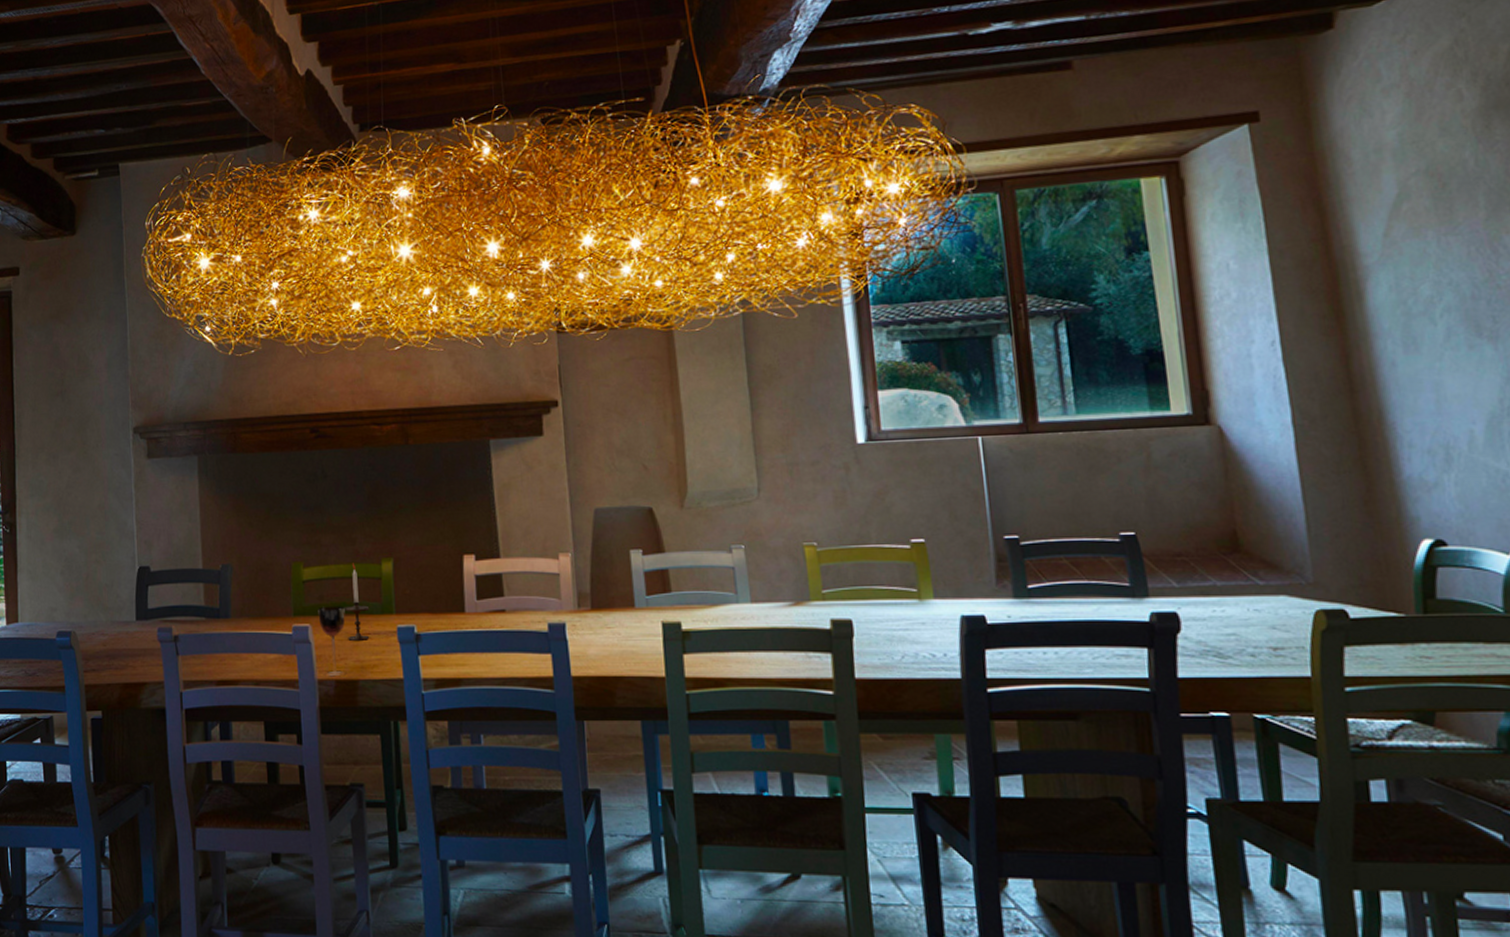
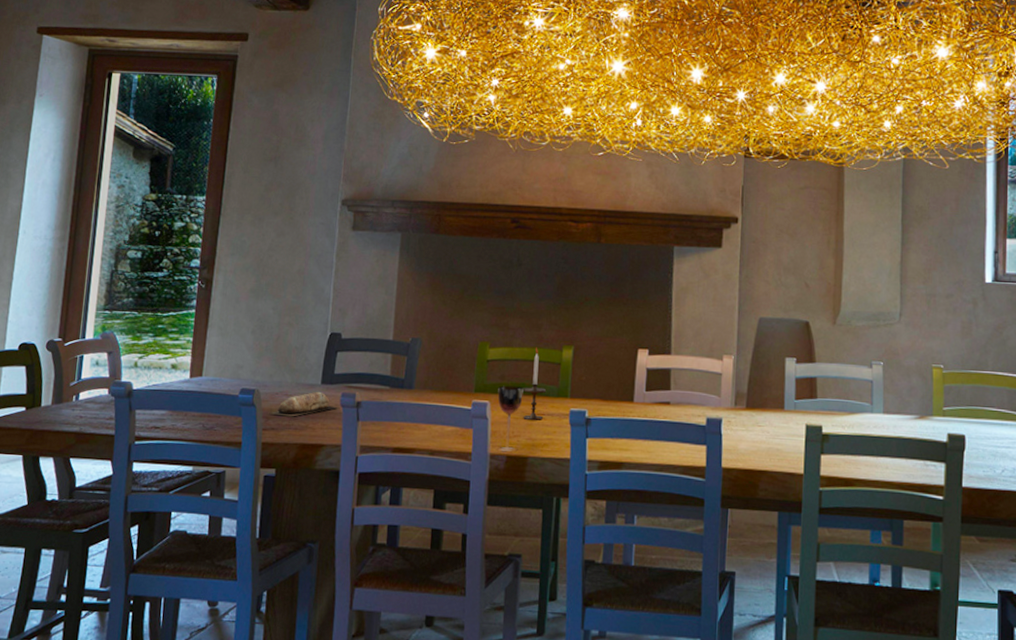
bread loaf: none [88,628,156,657] -> present [269,391,338,417]

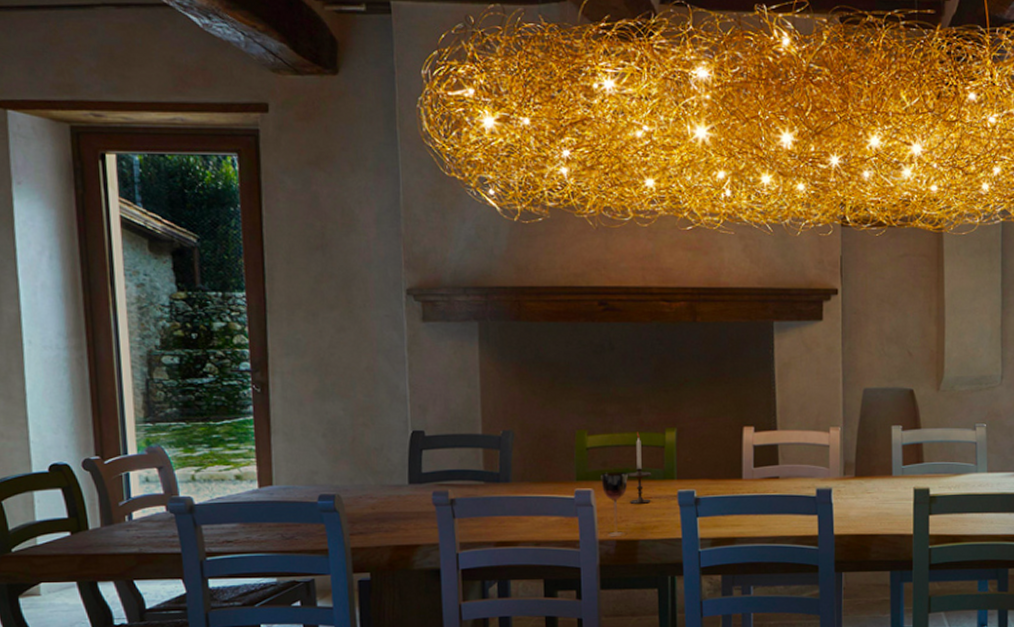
bread loaf: present [269,391,338,417] -> none [355,492,430,520]

